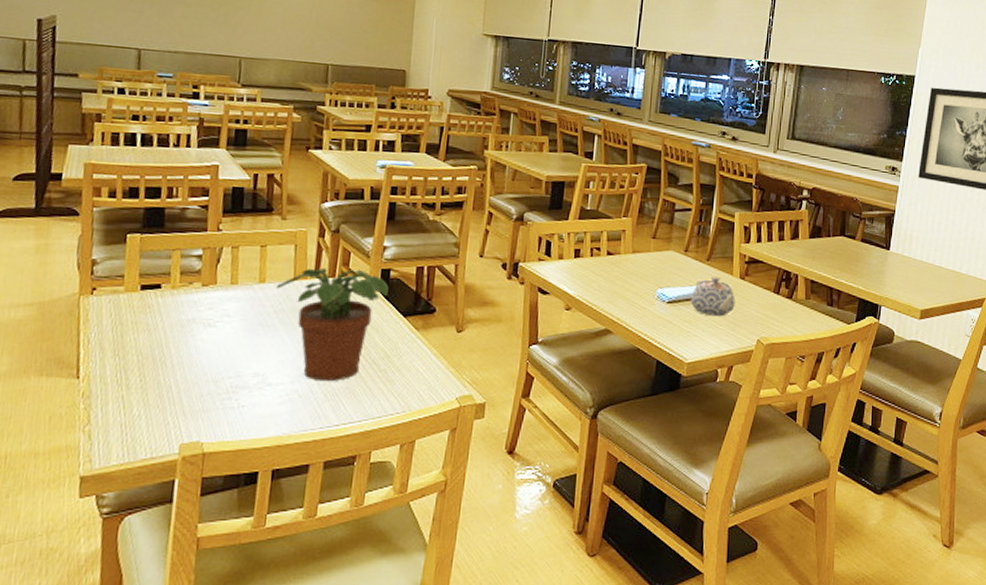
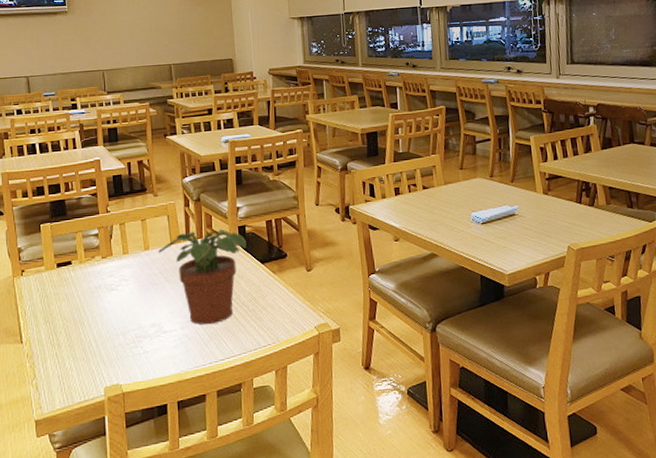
teapot: present [690,277,736,317] -> none [502,195,543,231]

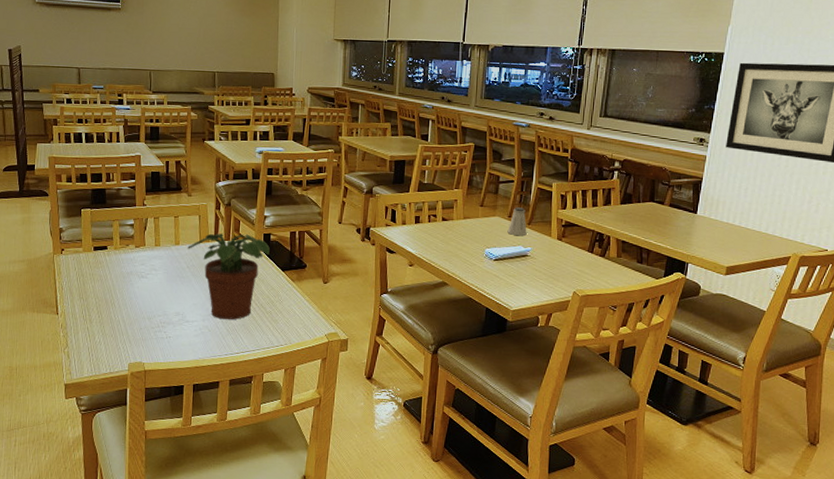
saltshaker: none [491,165,511,195] -> present [507,207,527,235]

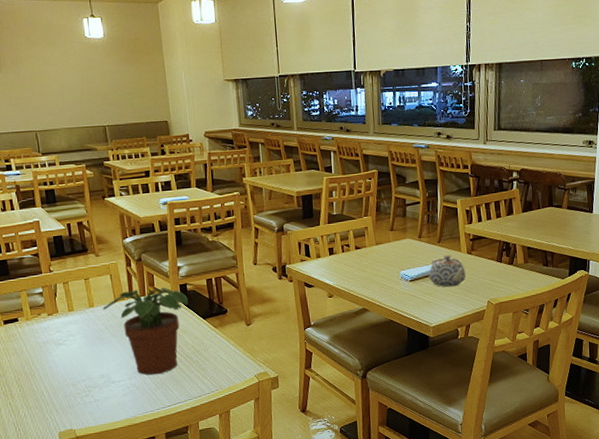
saltshaker: present [507,207,527,235] -> none [419,227,438,255]
teapot: none [514,238,554,272] -> present [428,255,466,288]

